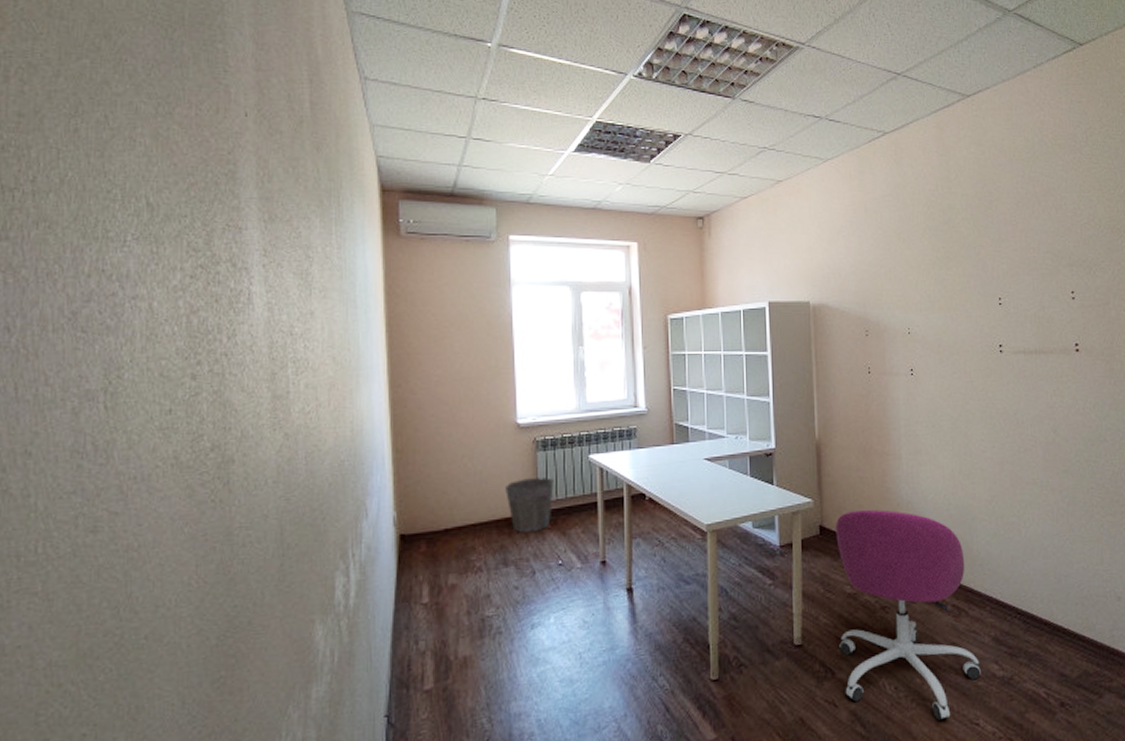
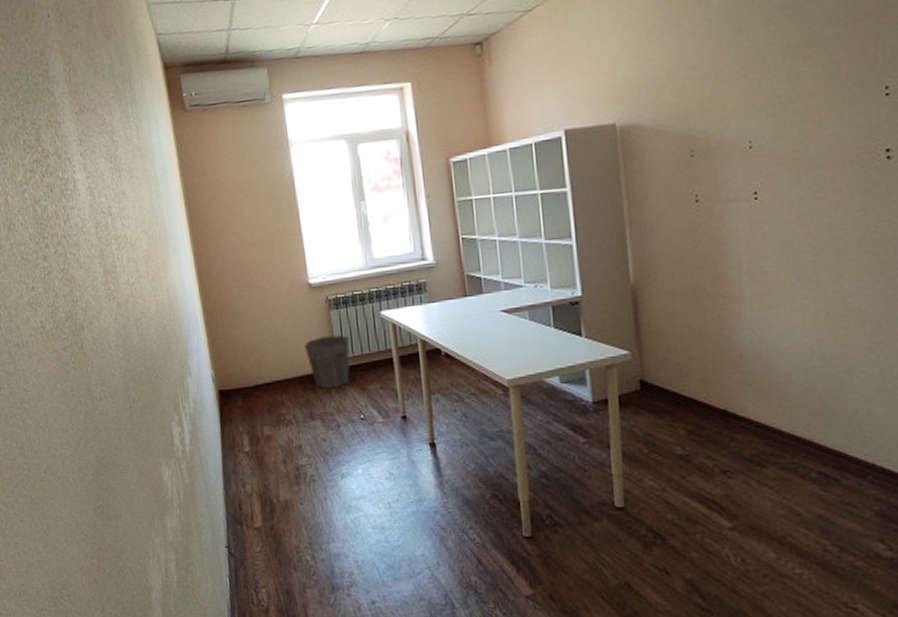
office chair: present [835,509,981,720] -> none [659,361,859,599]

